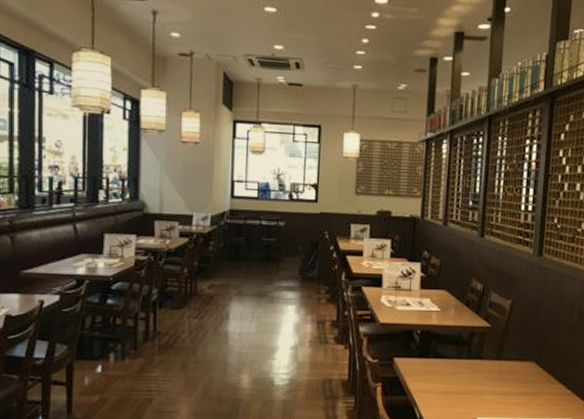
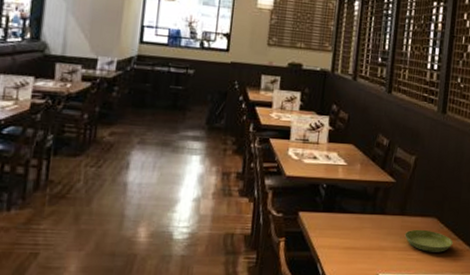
saucer: none [502,373,553,396] -> present [405,229,454,252]

